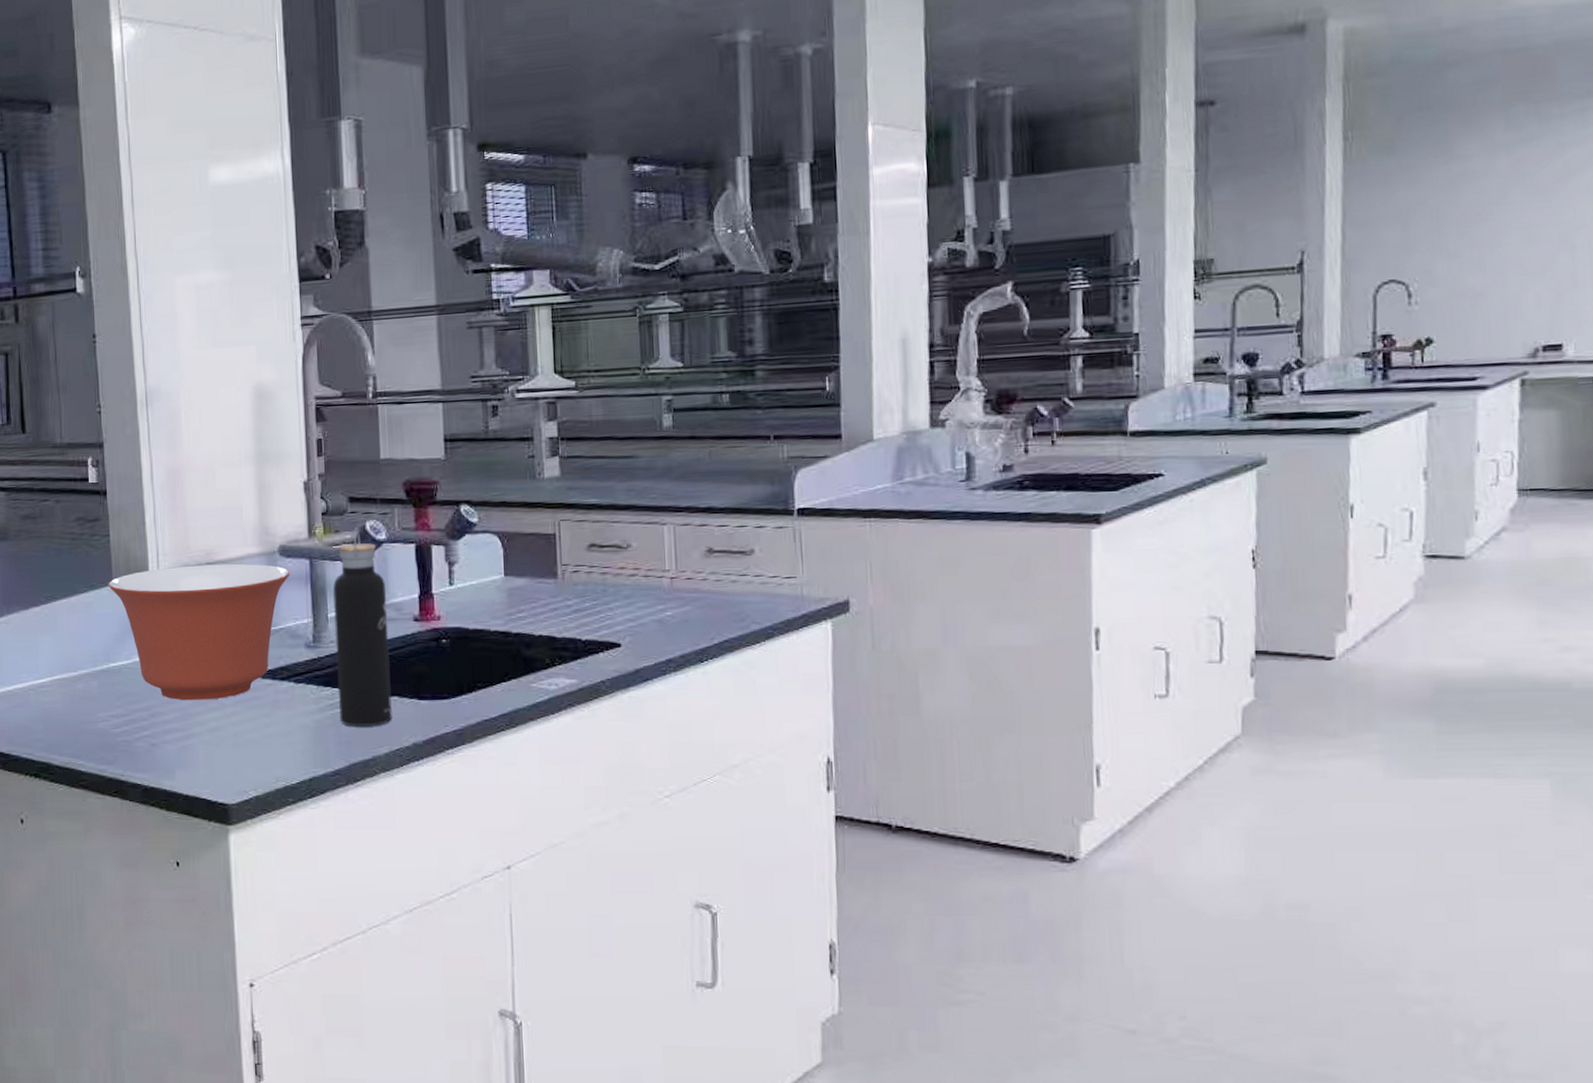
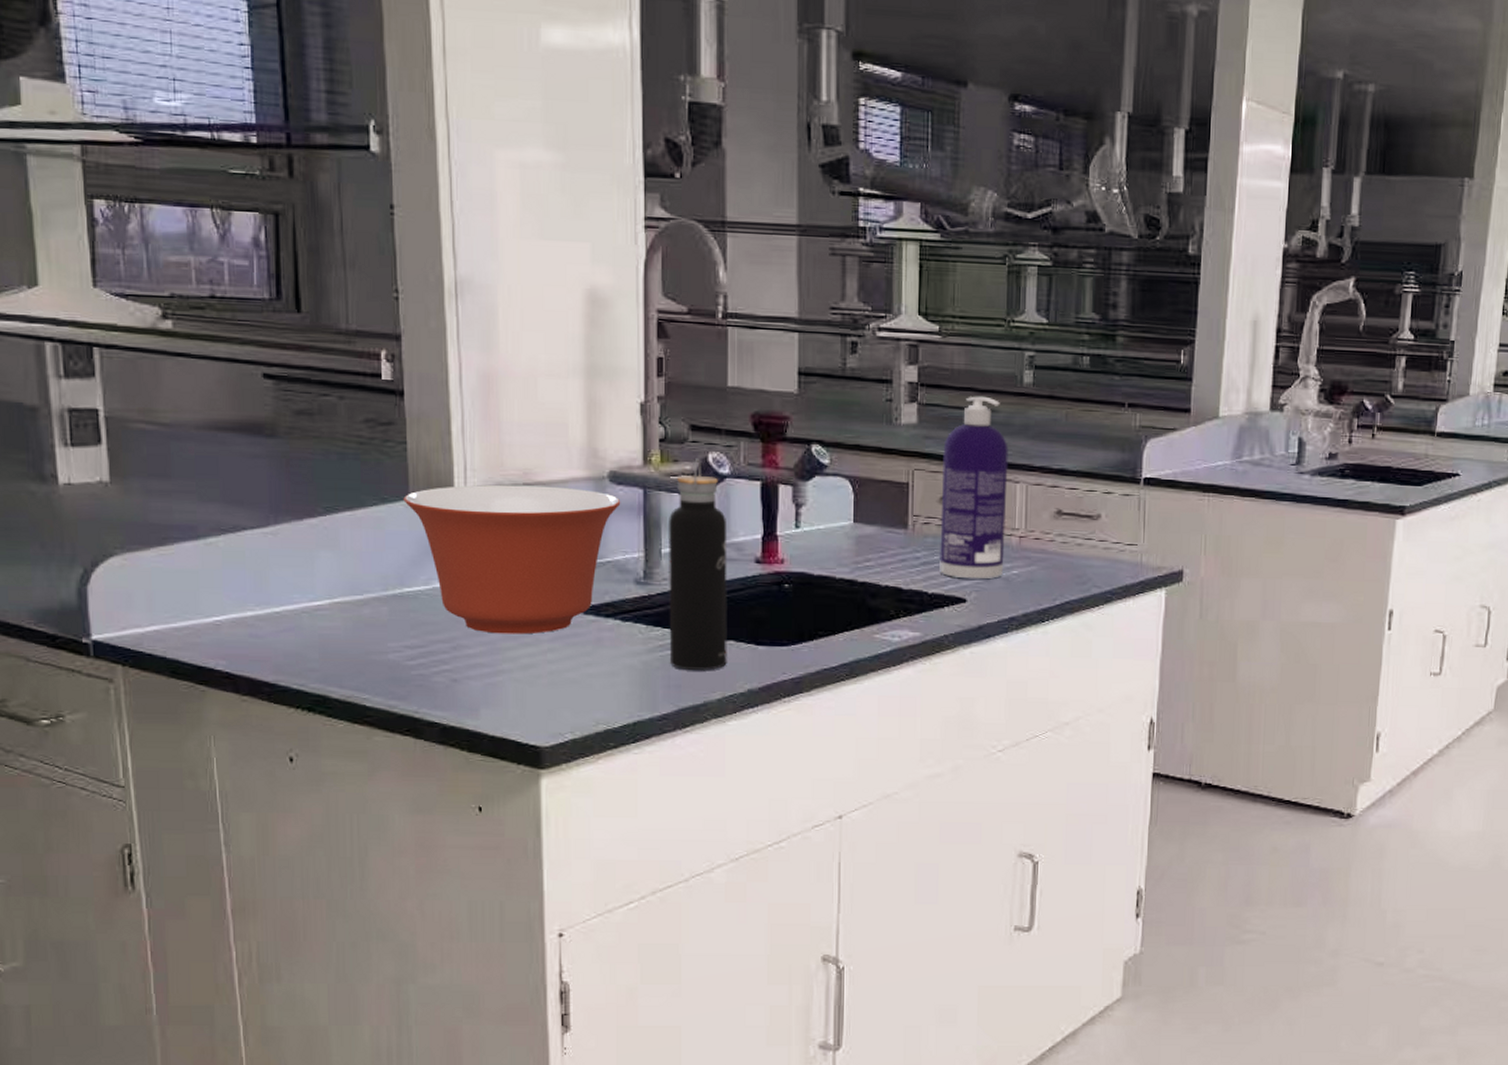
spray bottle: none [587,443,656,624] -> present [939,396,1008,580]

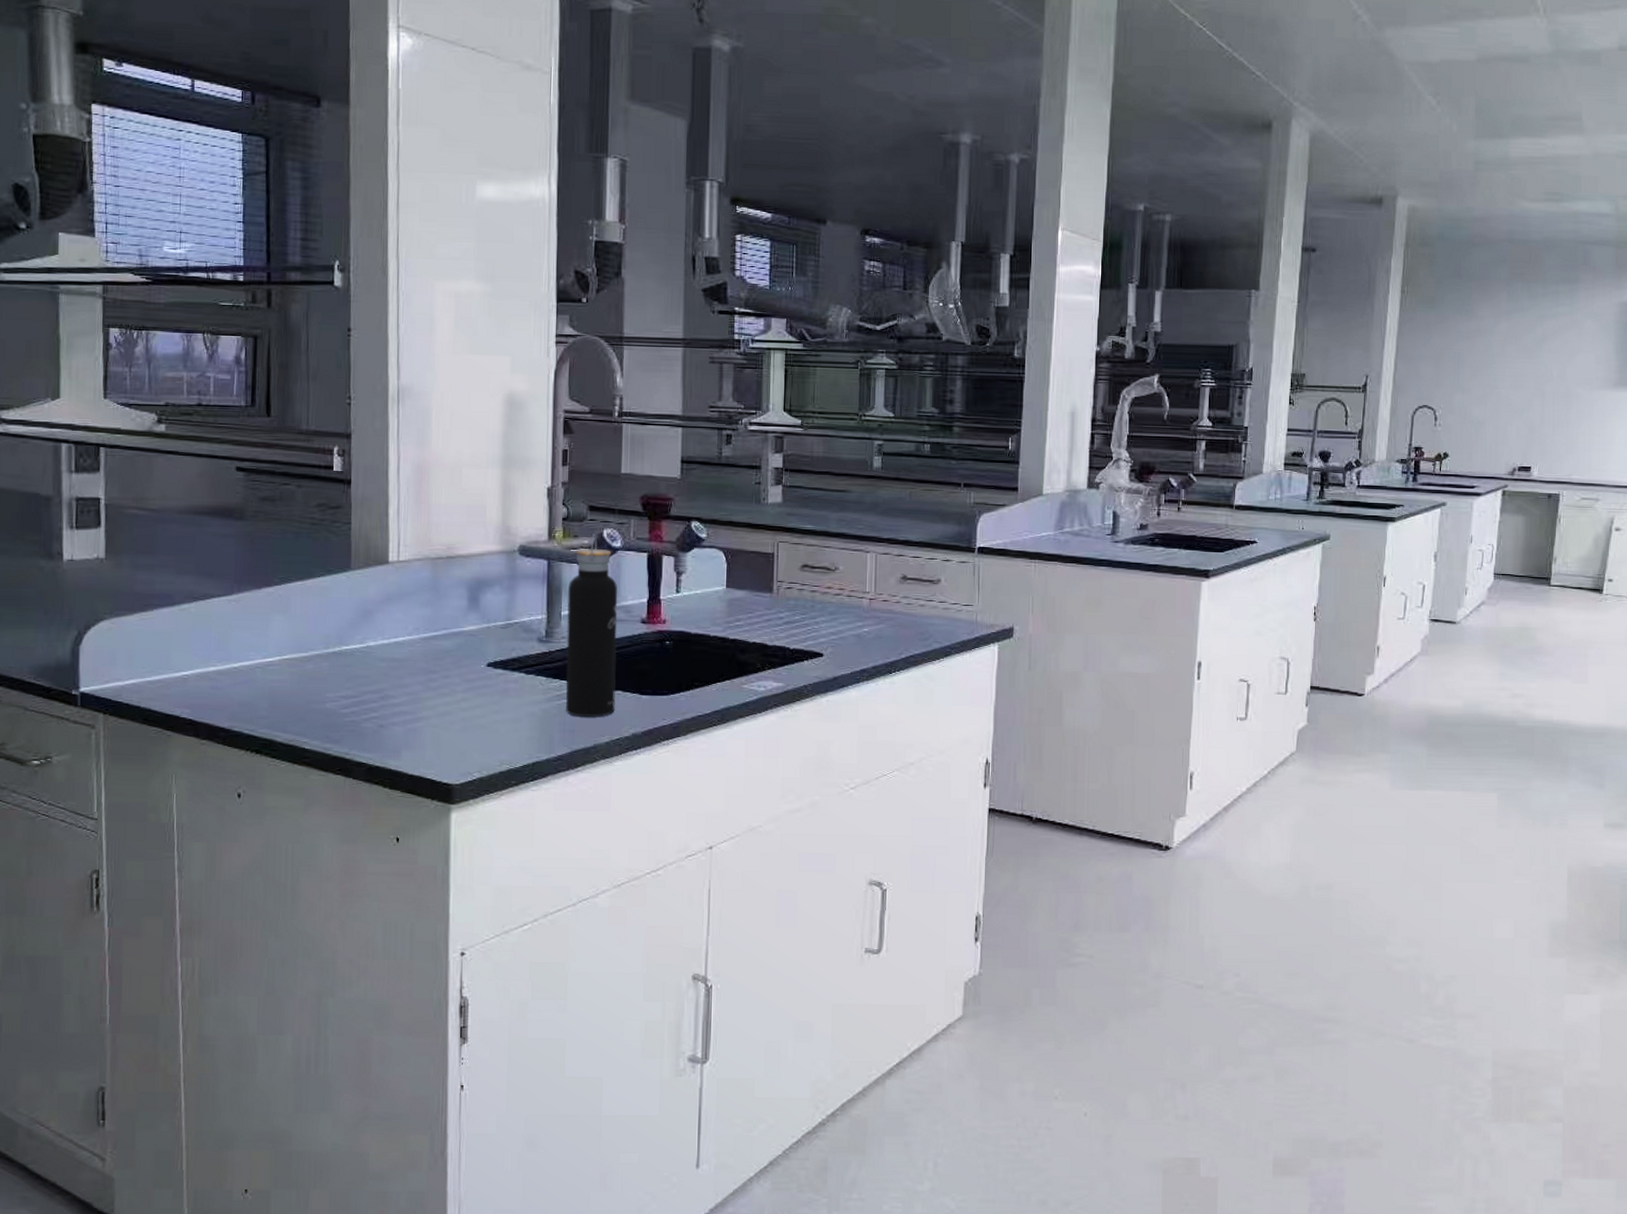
mixing bowl: present [403,484,621,635] -> none [346,558,528,686]
spray bottle: present [939,396,1008,580] -> none [800,479,860,636]

